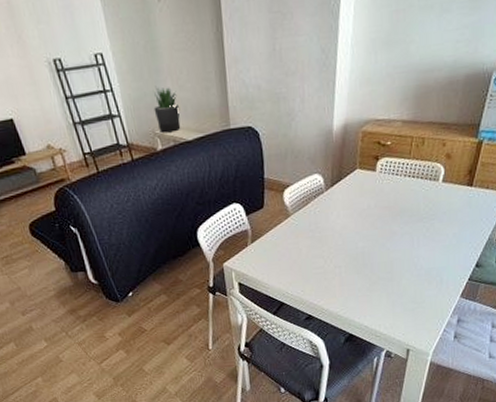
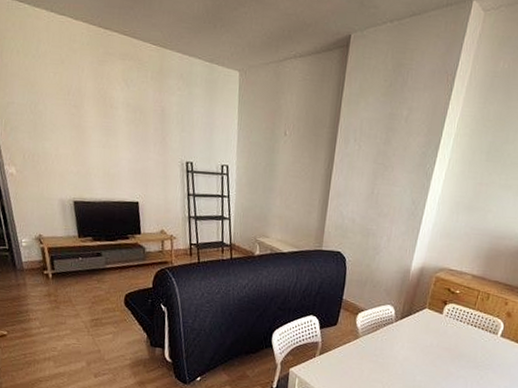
planter: present [153,85,181,134] -> none [260,201,283,243]

